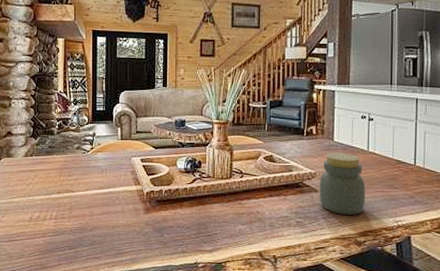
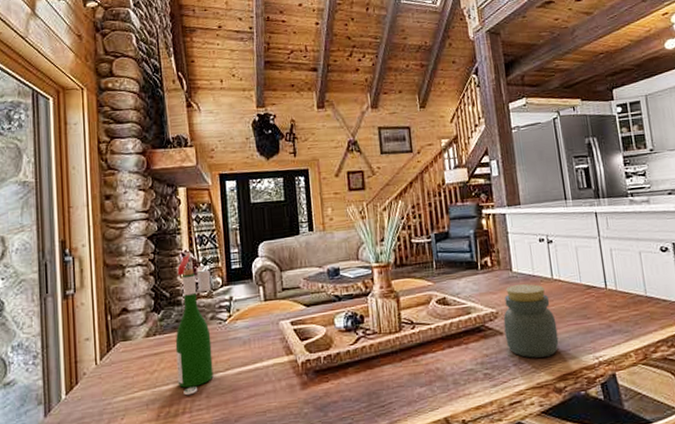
wine bottle: none [47,92,79,206] -> present [175,251,214,396]

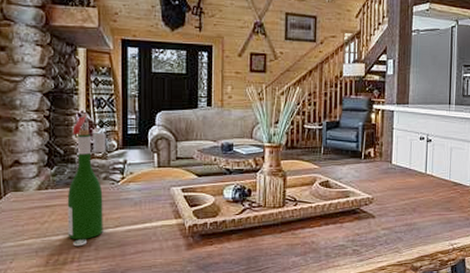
jar: present [503,284,559,358] -> none [376,176,423,240]

